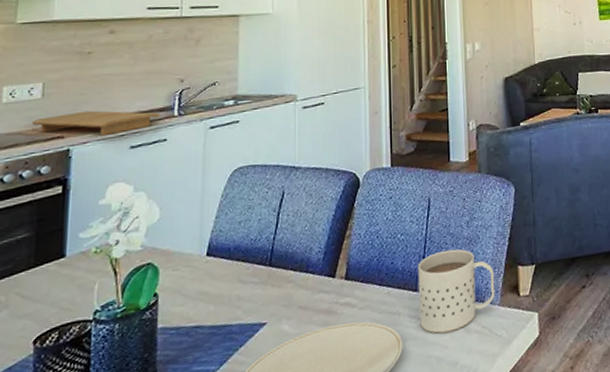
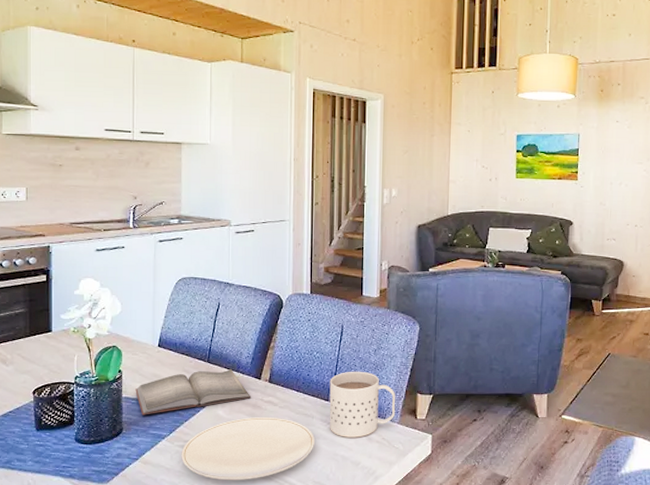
cutting board: present [31,110,161,136] -> none [19,215,119,238]
hardback book: none [175,271,324,348] -> present [135,369,252,415]

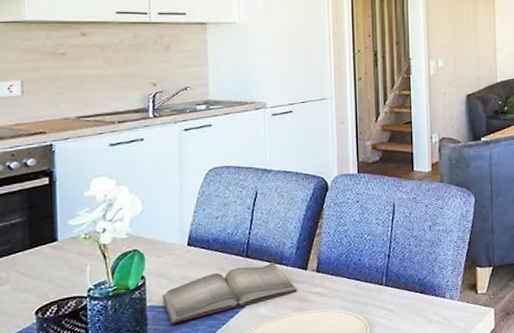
mug: present [329,371,396,438] -> none [383,250,455,322]

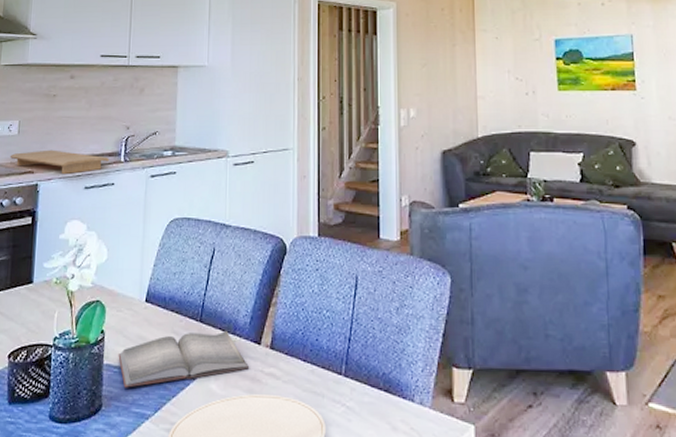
cutting board: none [13,109,137,134] -> present [9,149,110,175]

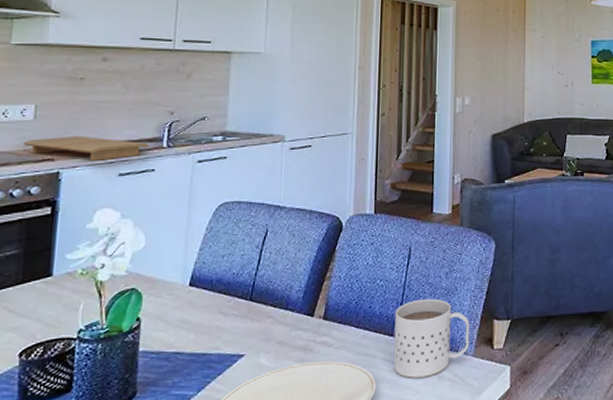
hardback book: present [118,331,250,388] -> none [156,307,302,372]
mug: none [343,335,426,426] -> present [393,298,470,378]

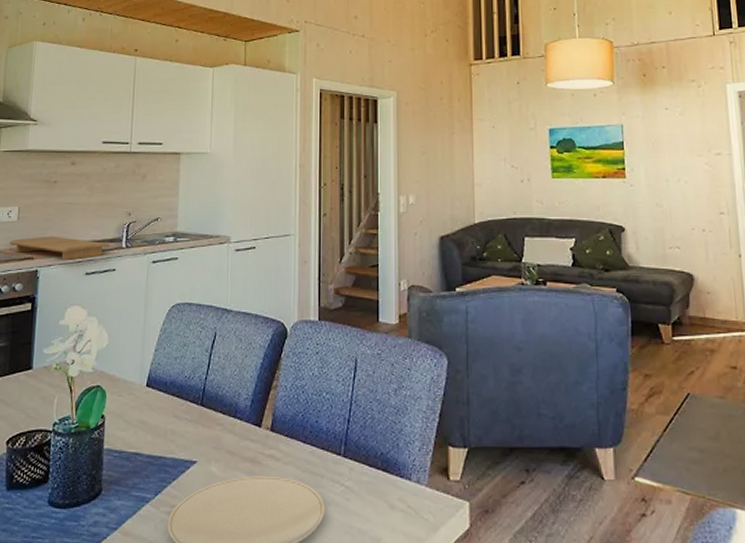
mug: present [393,298,470,378] -> none [342,416,423,505]

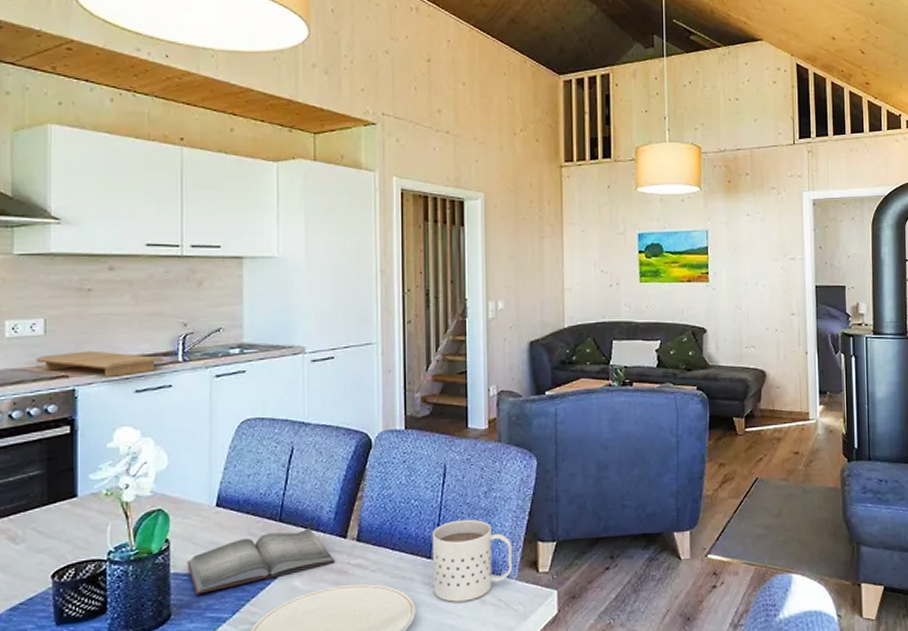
hardback book: none [118,414,250,472] -> present [187,528,336,594]
mug: none [342,416,423,505] -> present [432,519,513,602]

